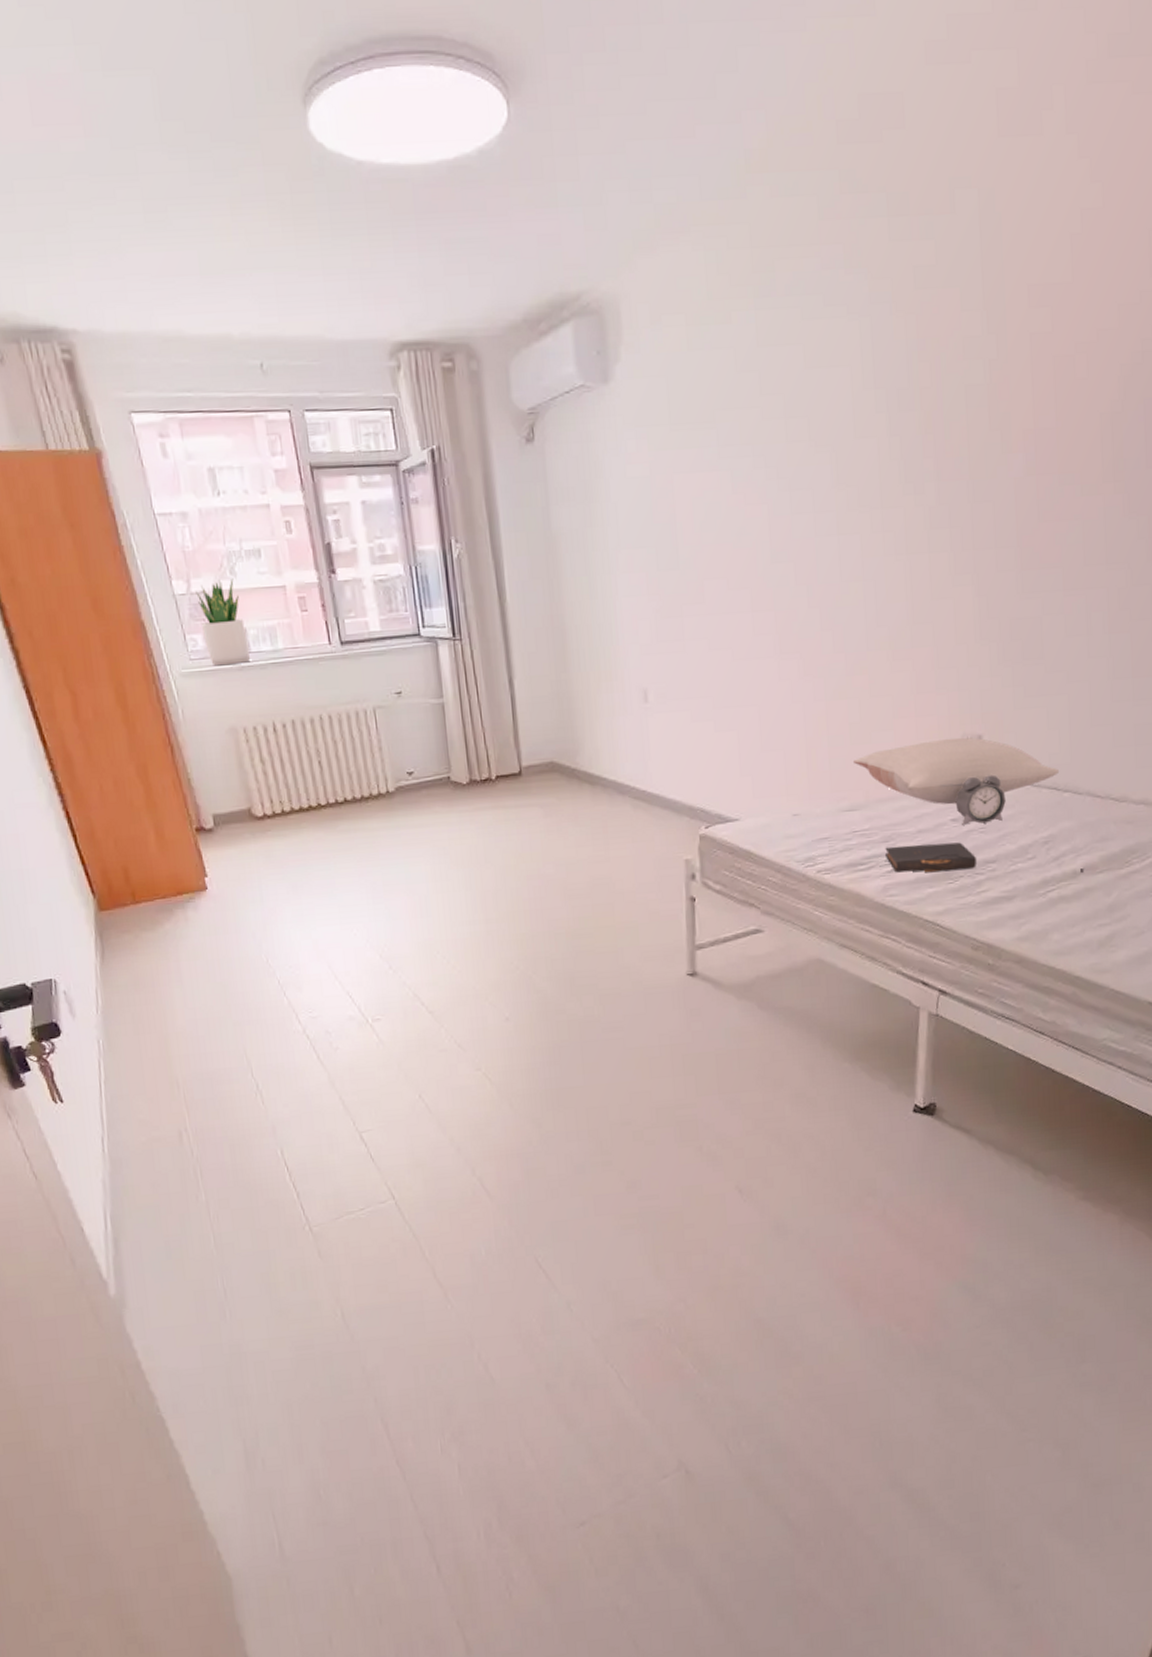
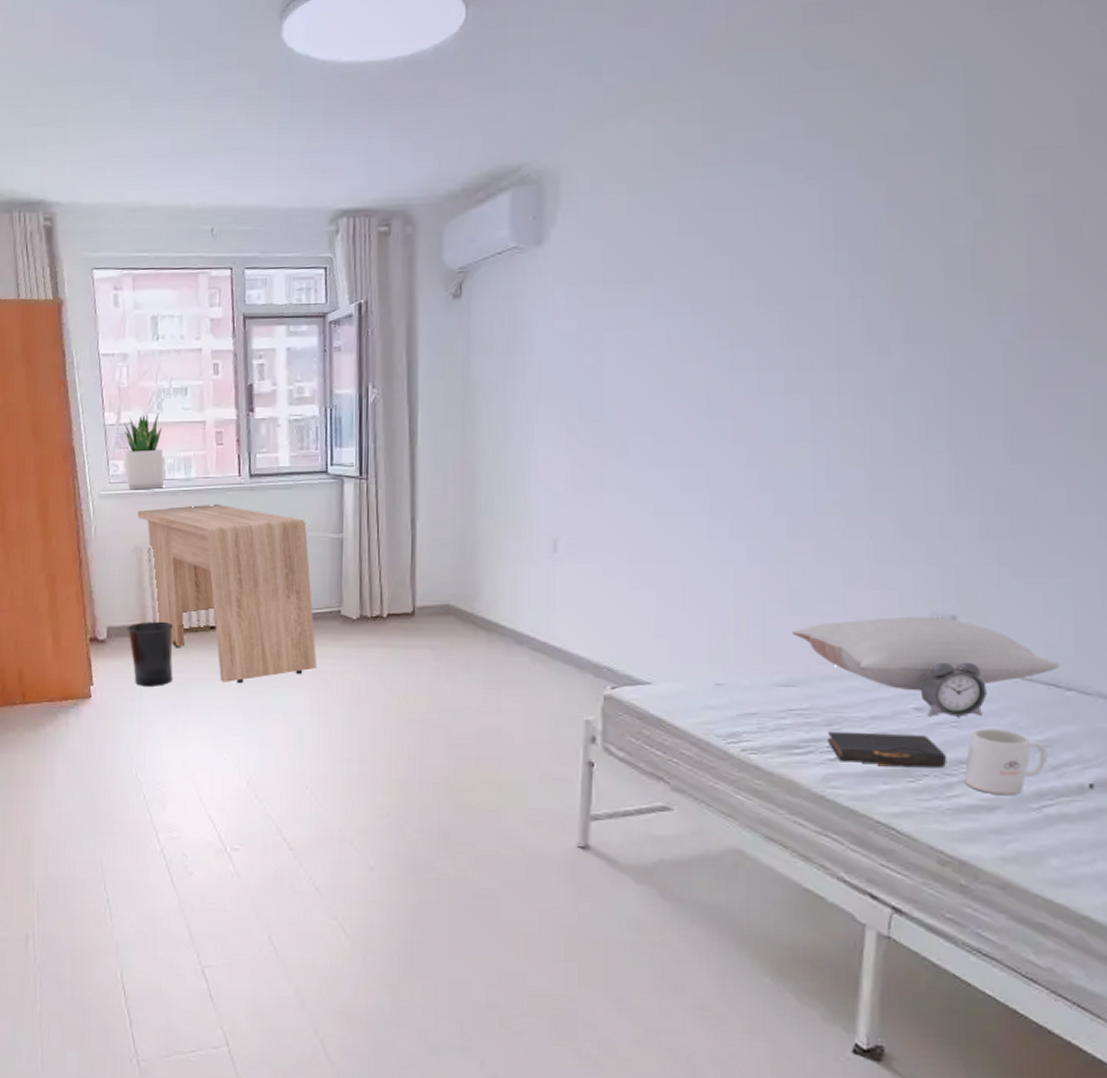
desk: none [226,676,433,860] -> present [137,505,317,683]
waste bin: none [233,803,291,872] -> present [126,621,174,686]
mug: none [990,830,1050,886] -> present [964,729,1047,794]

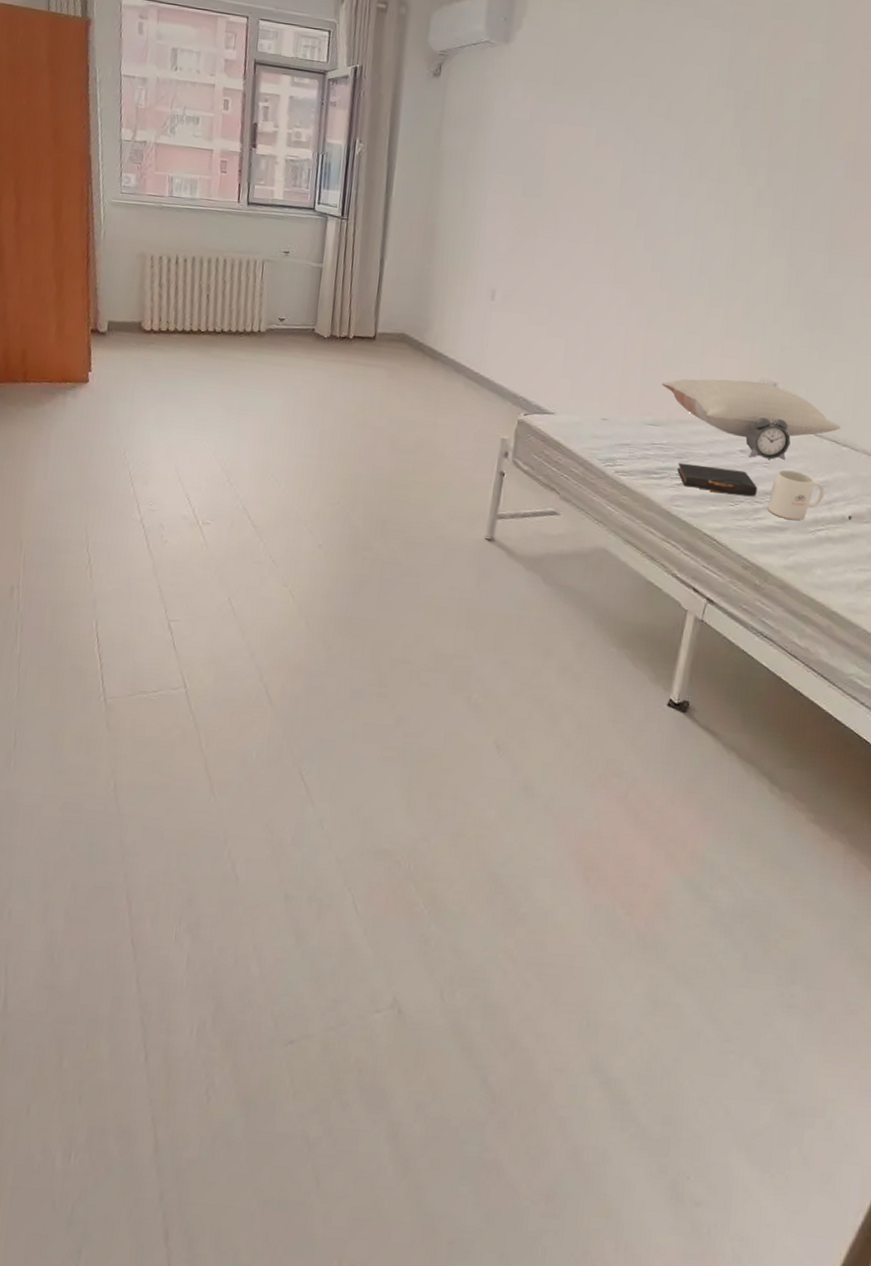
planter: present [124,412,164,490] -> none [136,134,173,204]
waste bin: present [126,621,174,686] -> none [126,320,169,378]
desk: present [137,505,317,683] -> none [144,221,293,382]

